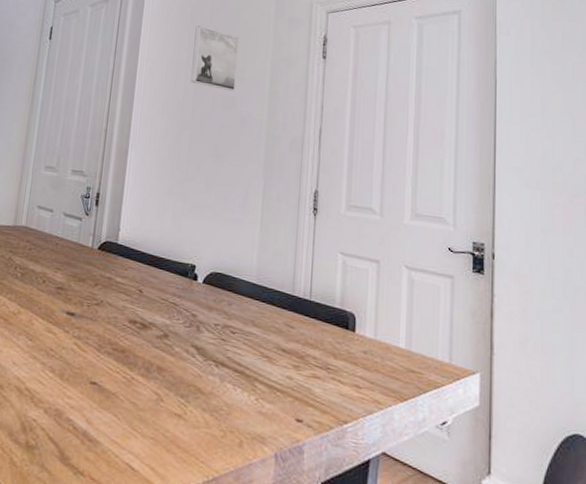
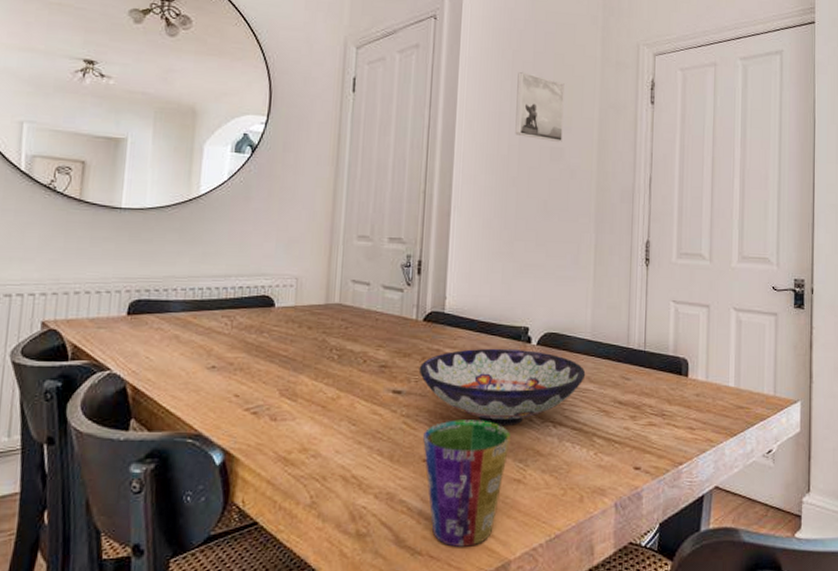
bowl: none [91,280,250,361] -> present [418,348,586,427]
cup: none [91,347,174,475] -> present [423,420,510,547]

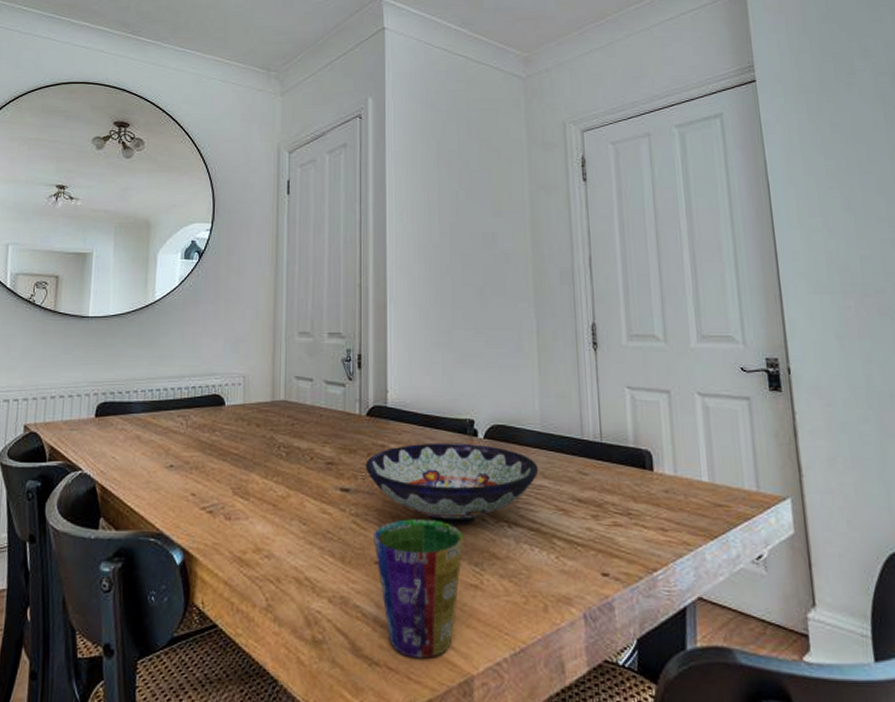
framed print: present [515,71,565,142] -> none [444,160,494,227]

